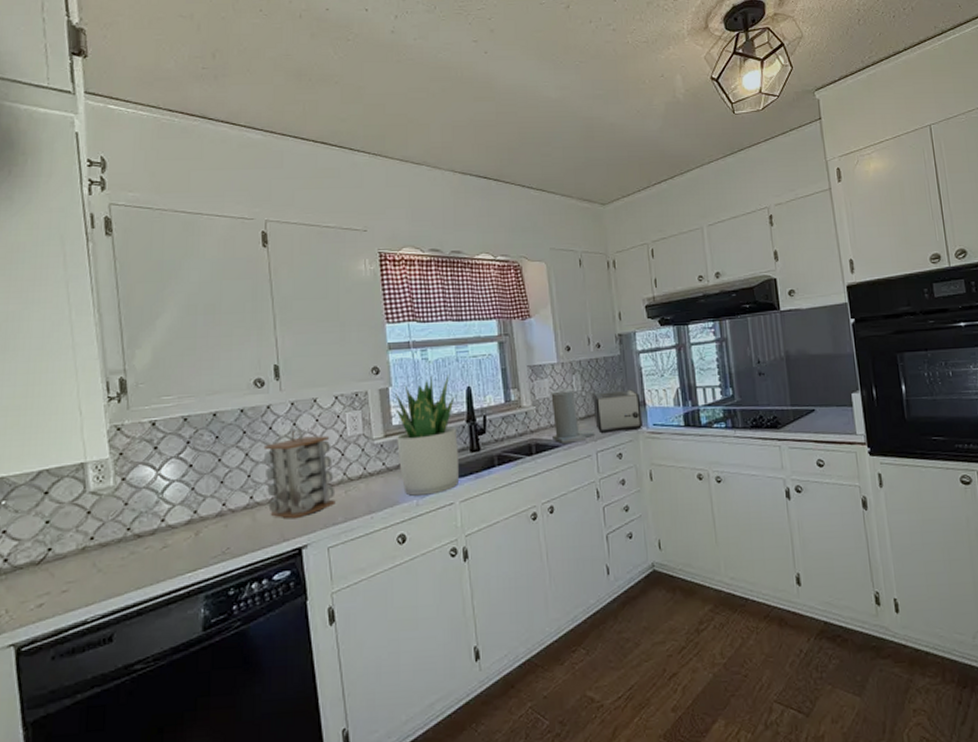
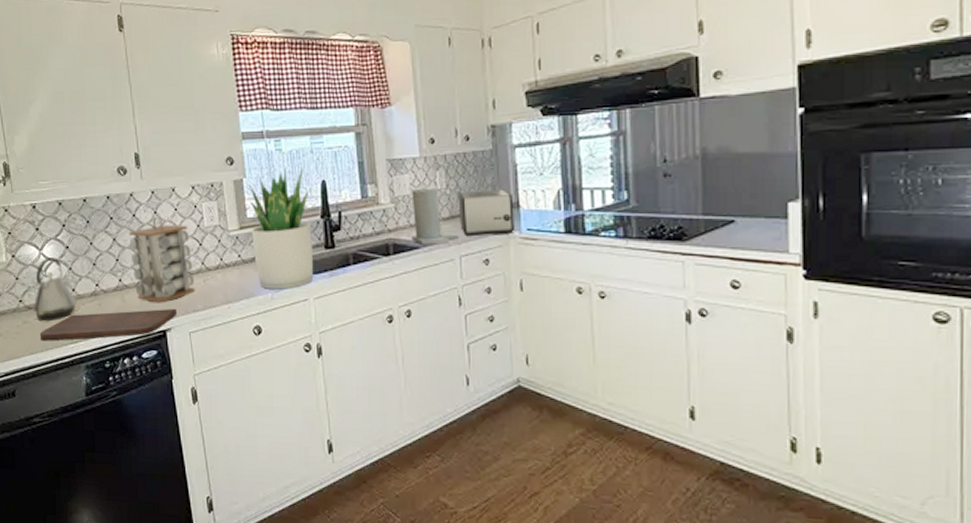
kettle: none [144,476,198,549] -> present [33,256,77,321]
cutting board: none [149,523,316,573] -> present [39,308,178,341]

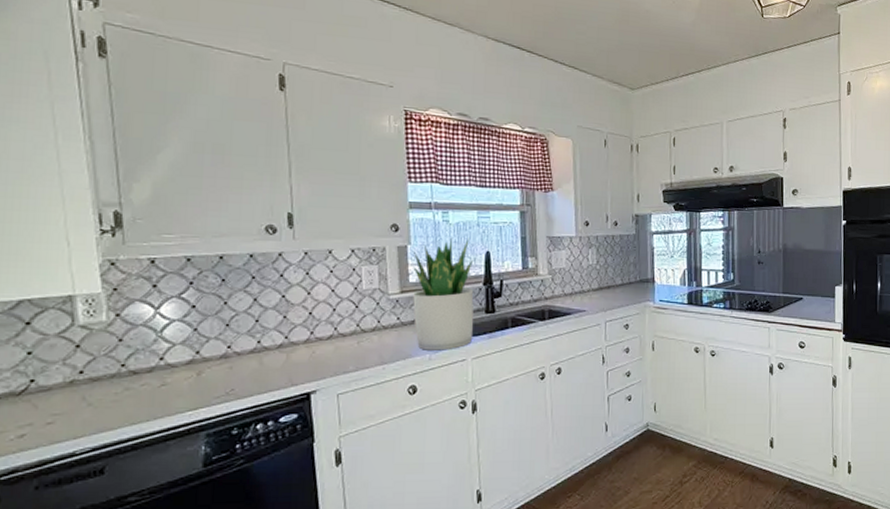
kettle: present [33,256,77,321] -> none [141,316,201,386]
cutting board: present [39,308,178,341] -> none [146,370,326,409]
spice rack: present [128,216,195,303] -> none [273,277,348,365]
paper towel: present [411,186,458,245] -> none [565,261,605,312]
toaster: present [458,189,514,237] -> none [606,266,650,306]

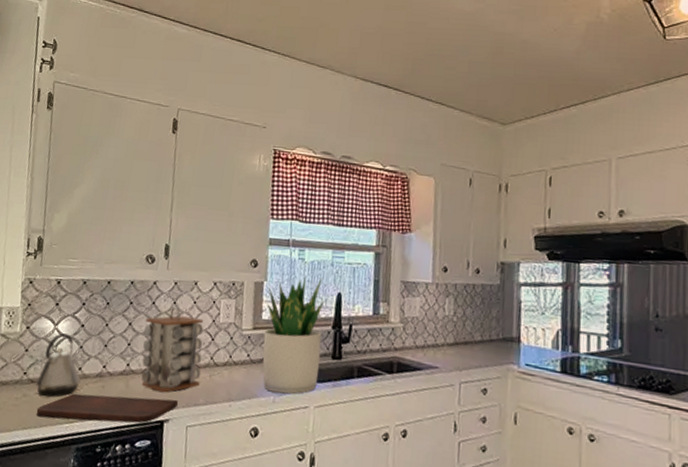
kettle: none [141,316,201,386] -> present [36,333,81,397]
cutting board: none [146,370,326,409] -> present [36,393,179,424]
spice rack: none [273,277,348,365] -> present [141,307,204,393]

